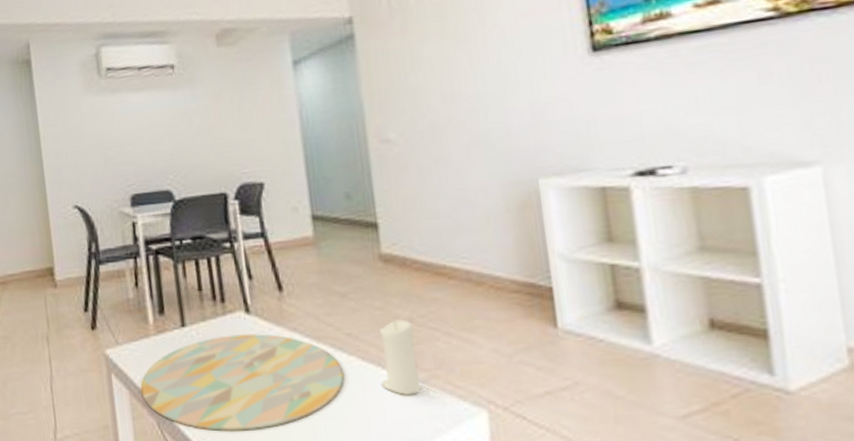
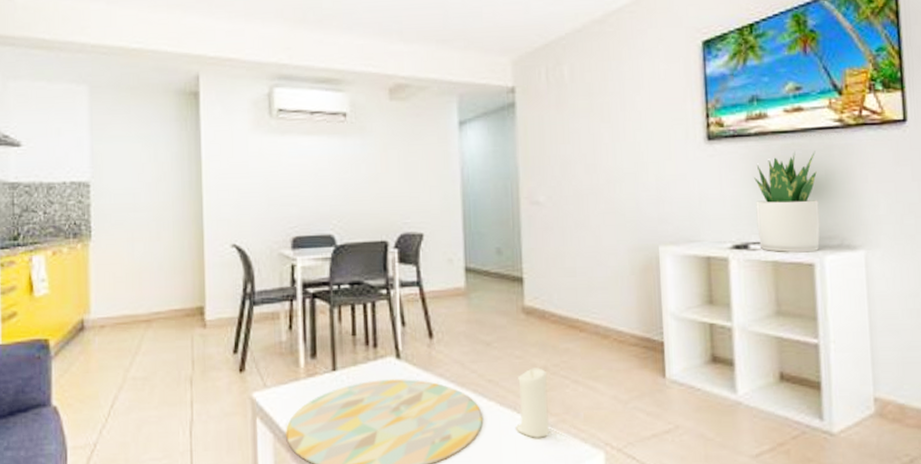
planter: none [658,49,756,176] -> present [754,150,820,253]

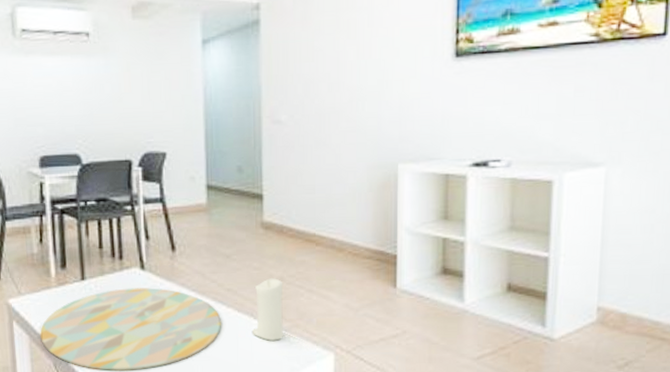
planter: present [754,150,820,253] -> none [498,67,567,170]

